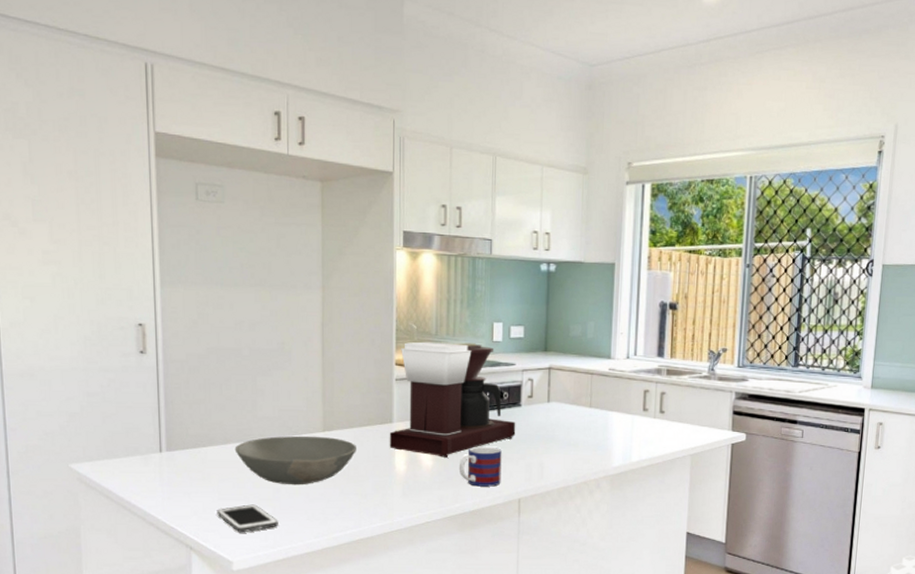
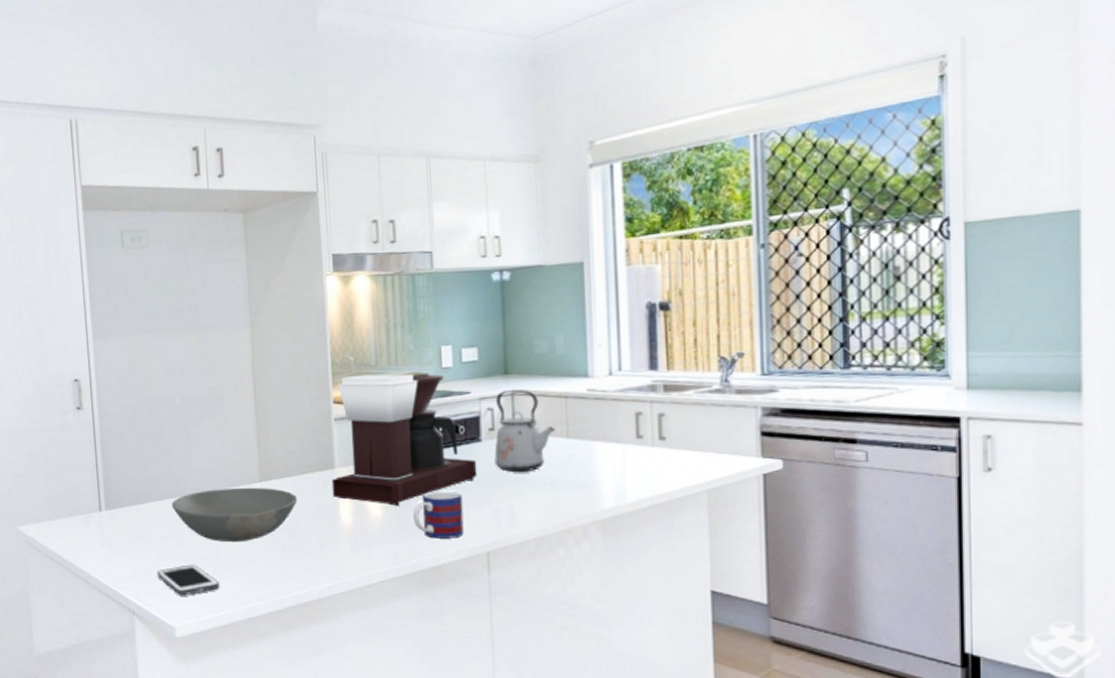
kettle: none [531,365,582,434] -> present [494,390,555,473]

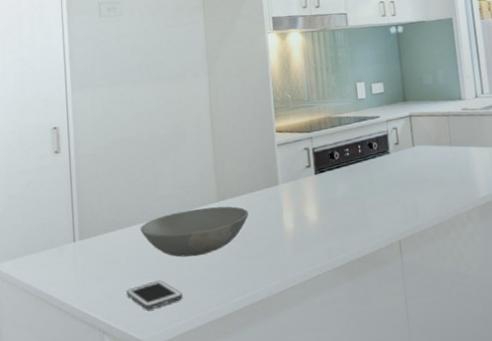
coffee maker: present [331,371,477,506] -> none [276,103,389,211]
mug: present [413,490,464,539] -> none [342,194,381,234]
kettle: present [494,390,555,473] -> none [398,112,442,176]

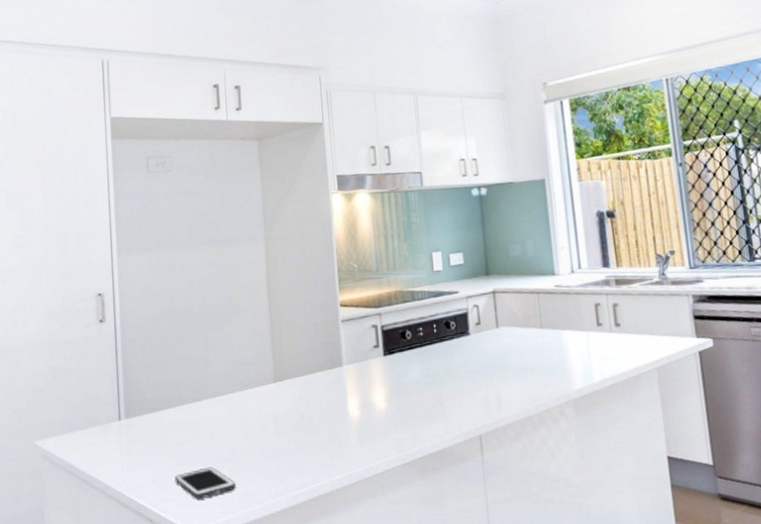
bowl: present [140,206,248,257] -> none [190,387,309,443]

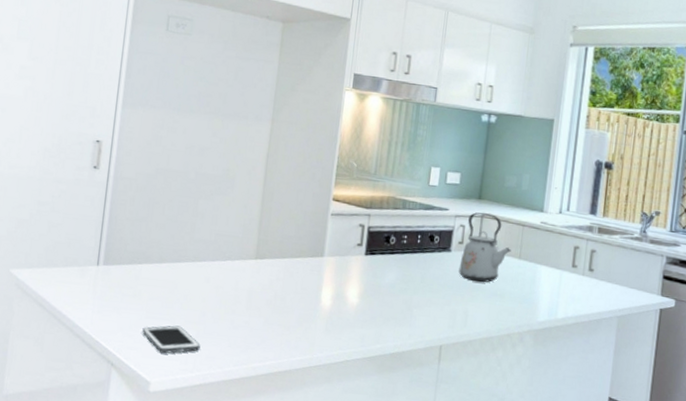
kettle: none [480,288,531,362] -> present [458,212,511,283]

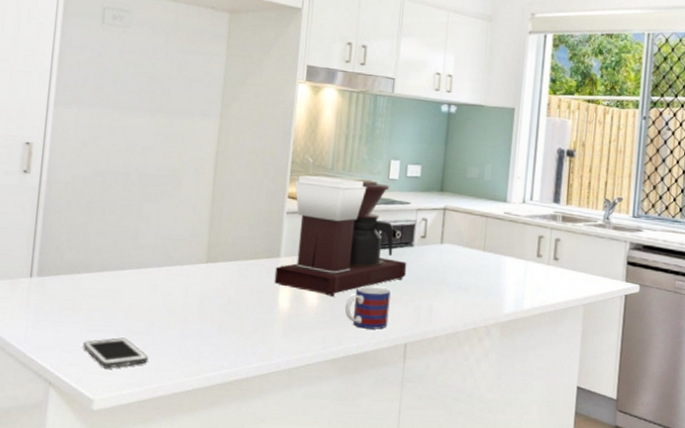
coffee maker: none [317,179,444,296] -> present [274,175,407,296]
mug: none [384,288,428,331] -> present [345,286,391,330]
kettle: present [458,212,511,283] -> none [422,205,475,277]

